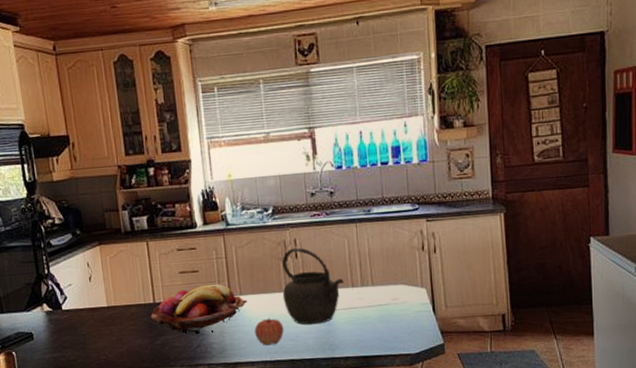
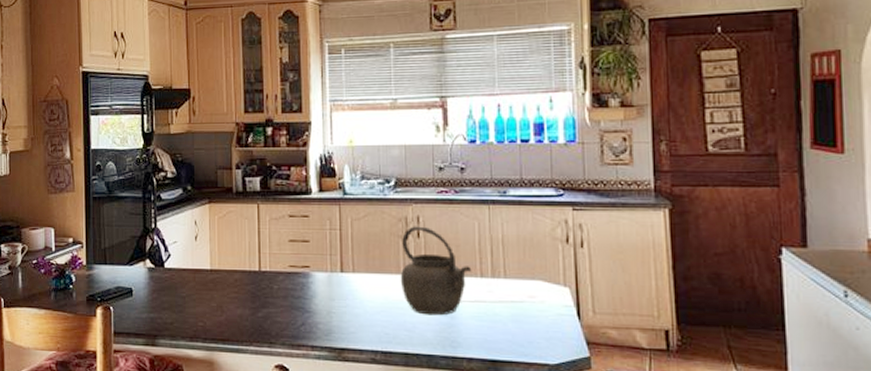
fruit basket: present [150,283,247,333] -> none [254,256,360,309]
apple: present [255,318,284,346] -> none [366,302,399,333]

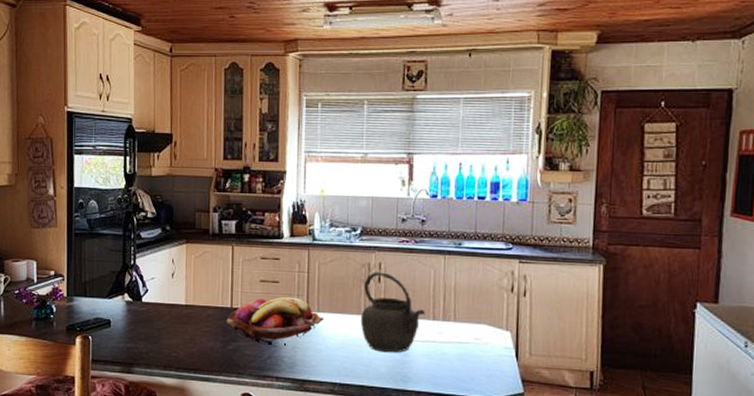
fruit basket: none [254,256,360,309] -> present [226,296,324,344]

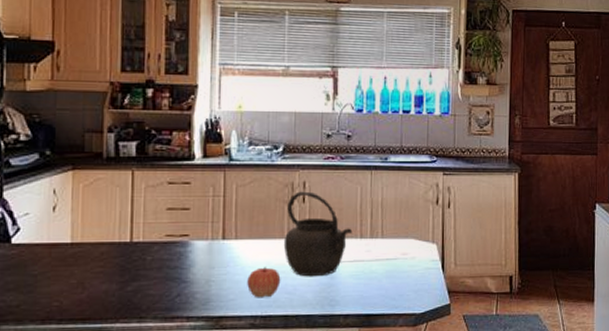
fruit basket: present [226,296,324,344] -> none [124,224,242,280]
apple: none [327,339,358,368] -> present [247,267,281,298]

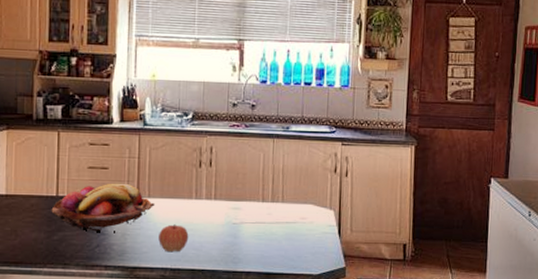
fruit basket: none [124,224,242,280] -> present [51,183,155,232]
kettle: present [283,191,353,277] -> none [191,156,255,236]

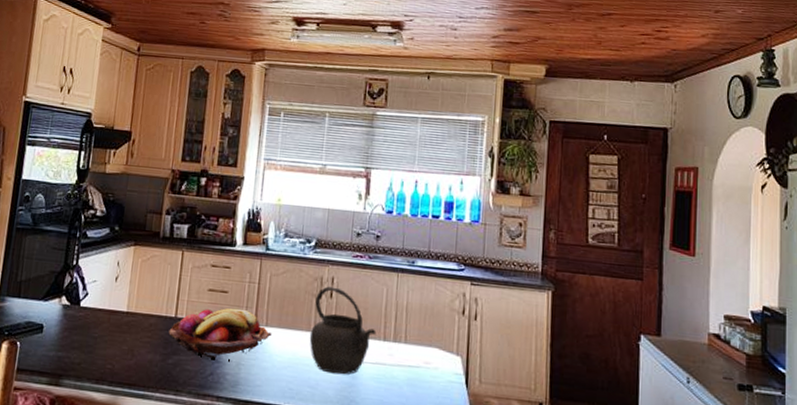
apple: present [158,224,189,253] -> none [273,358,305,388]
kettle: none [191,156,255,236] -> present [309,286,377,375]

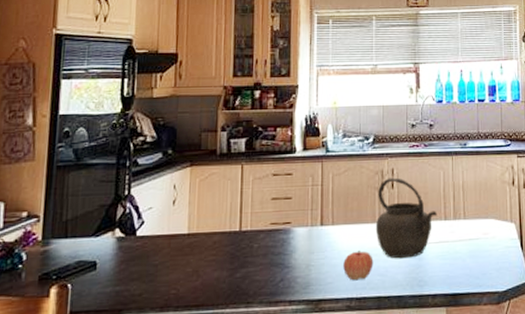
fruit basket: present [168,308,272,359] -> none [234,212,339,265]
apple: none [273,358,305,388] -> present [343,251,374,281]

